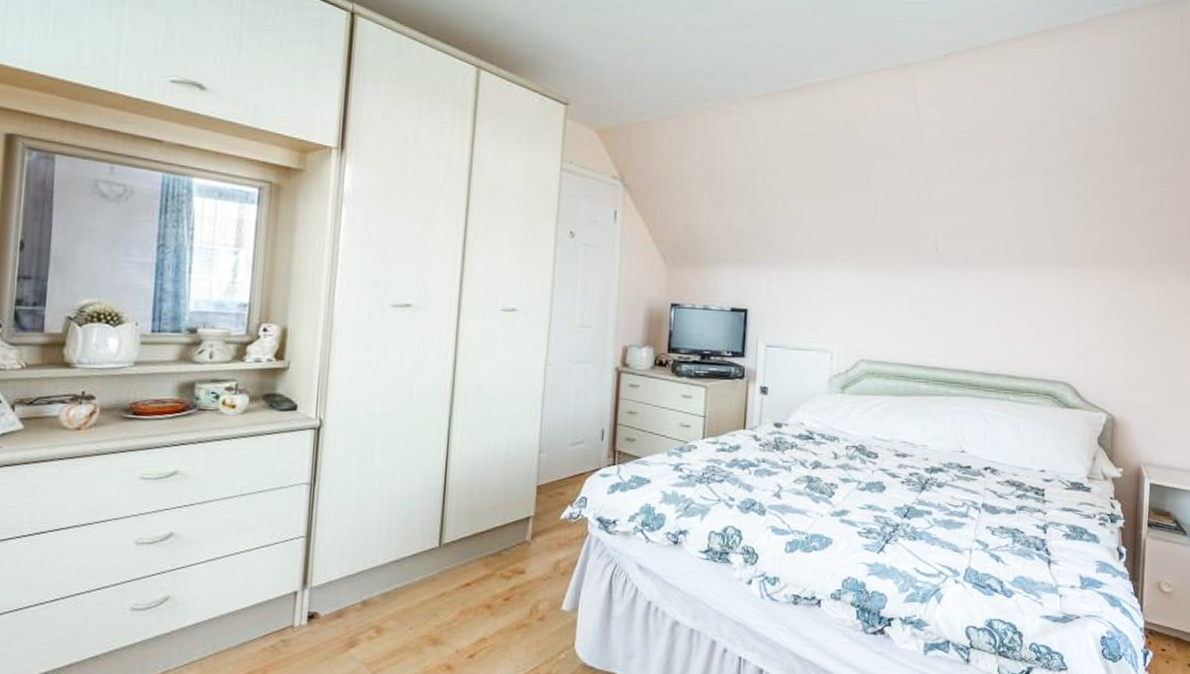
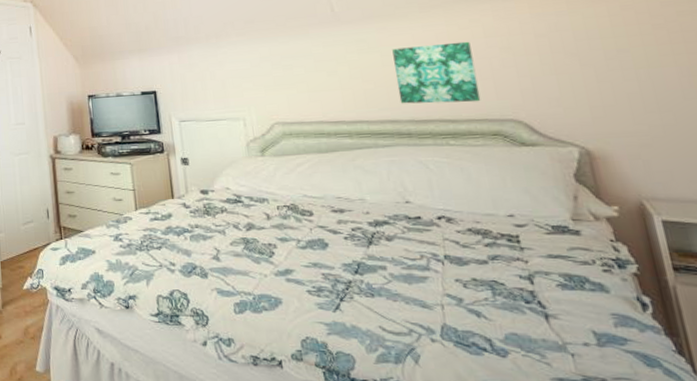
wall art: none [977,299,1047,362] -> present [392,41,481,104]

